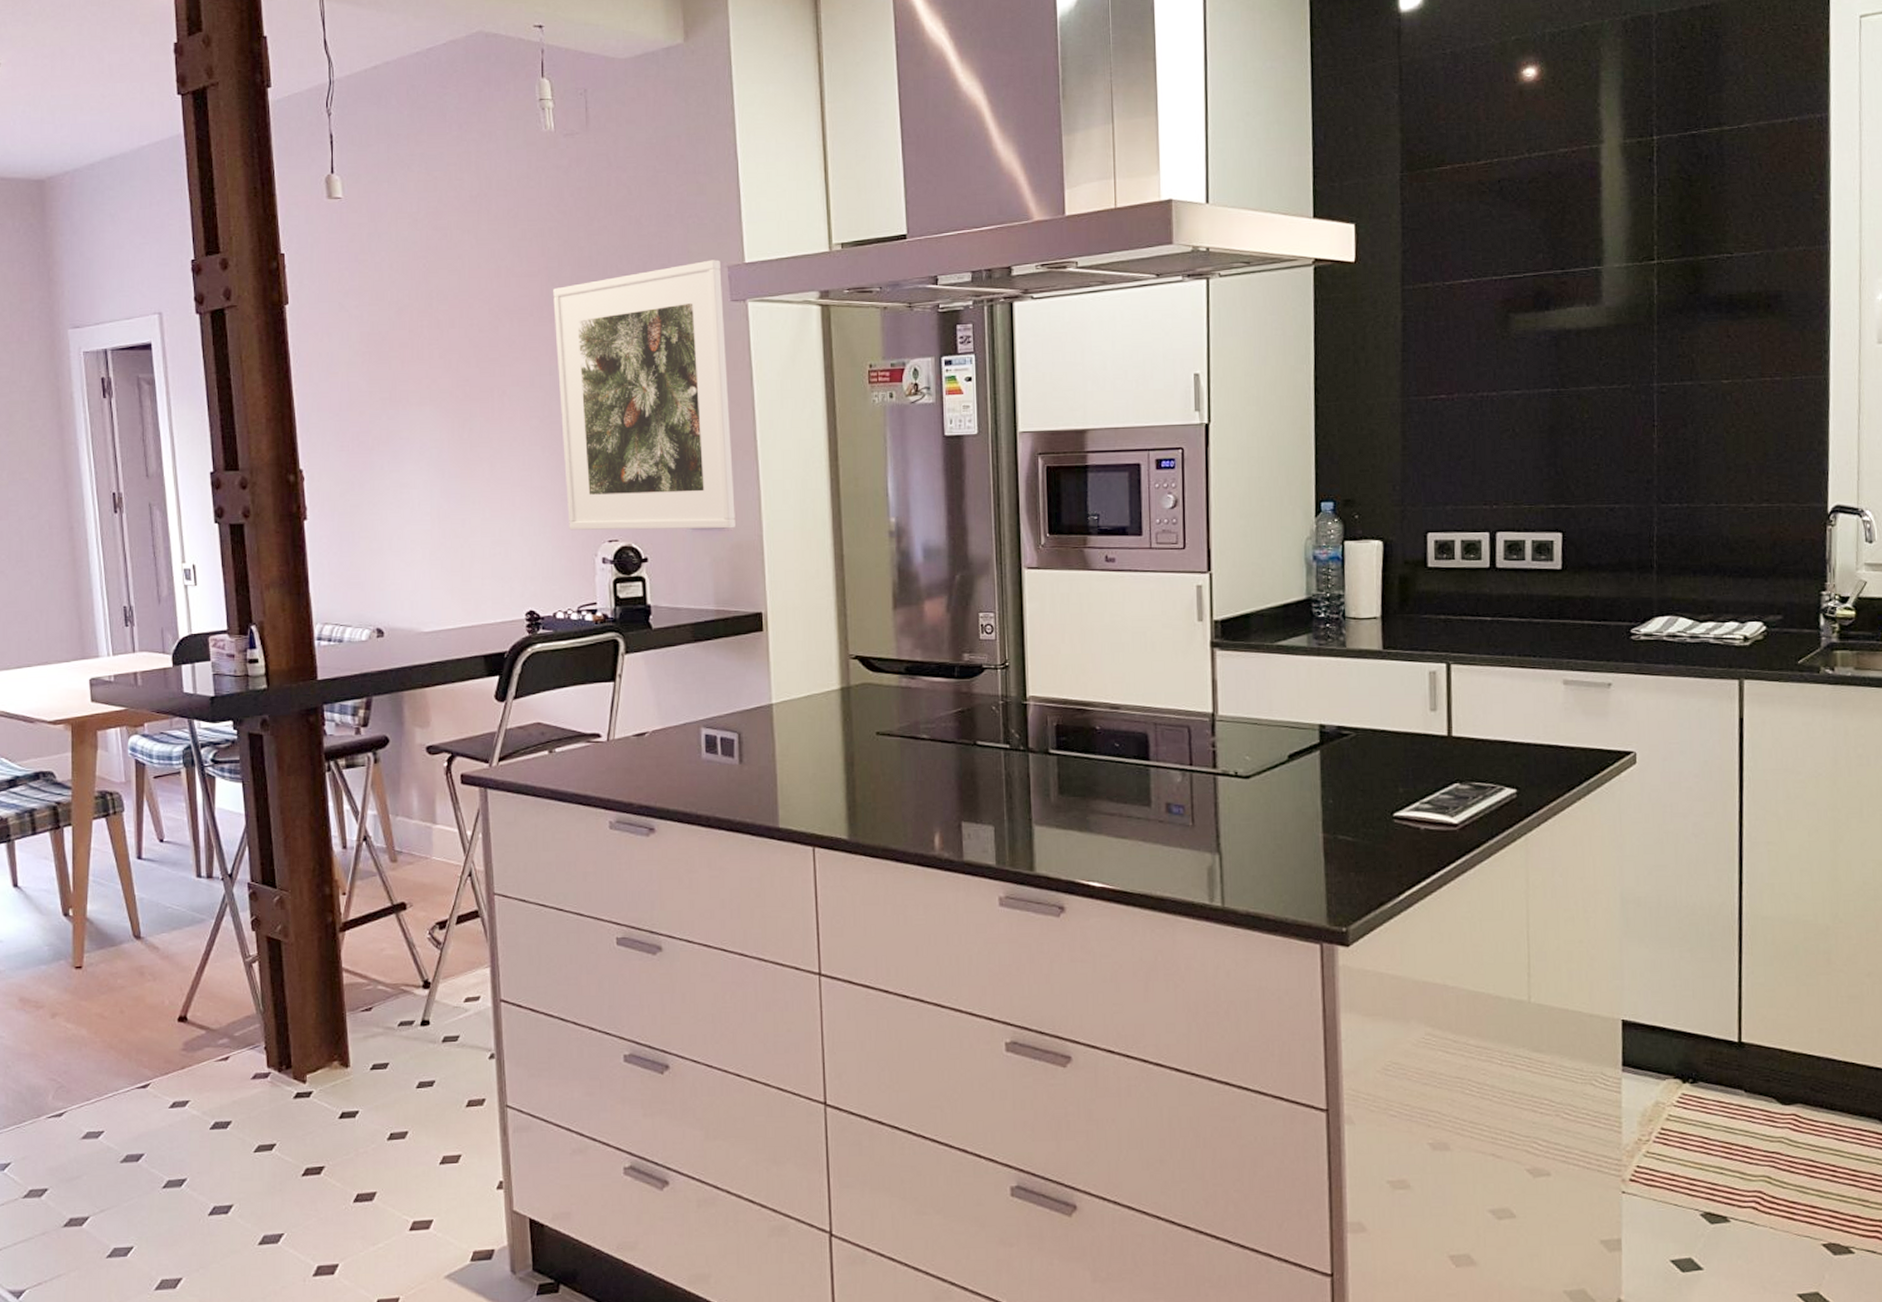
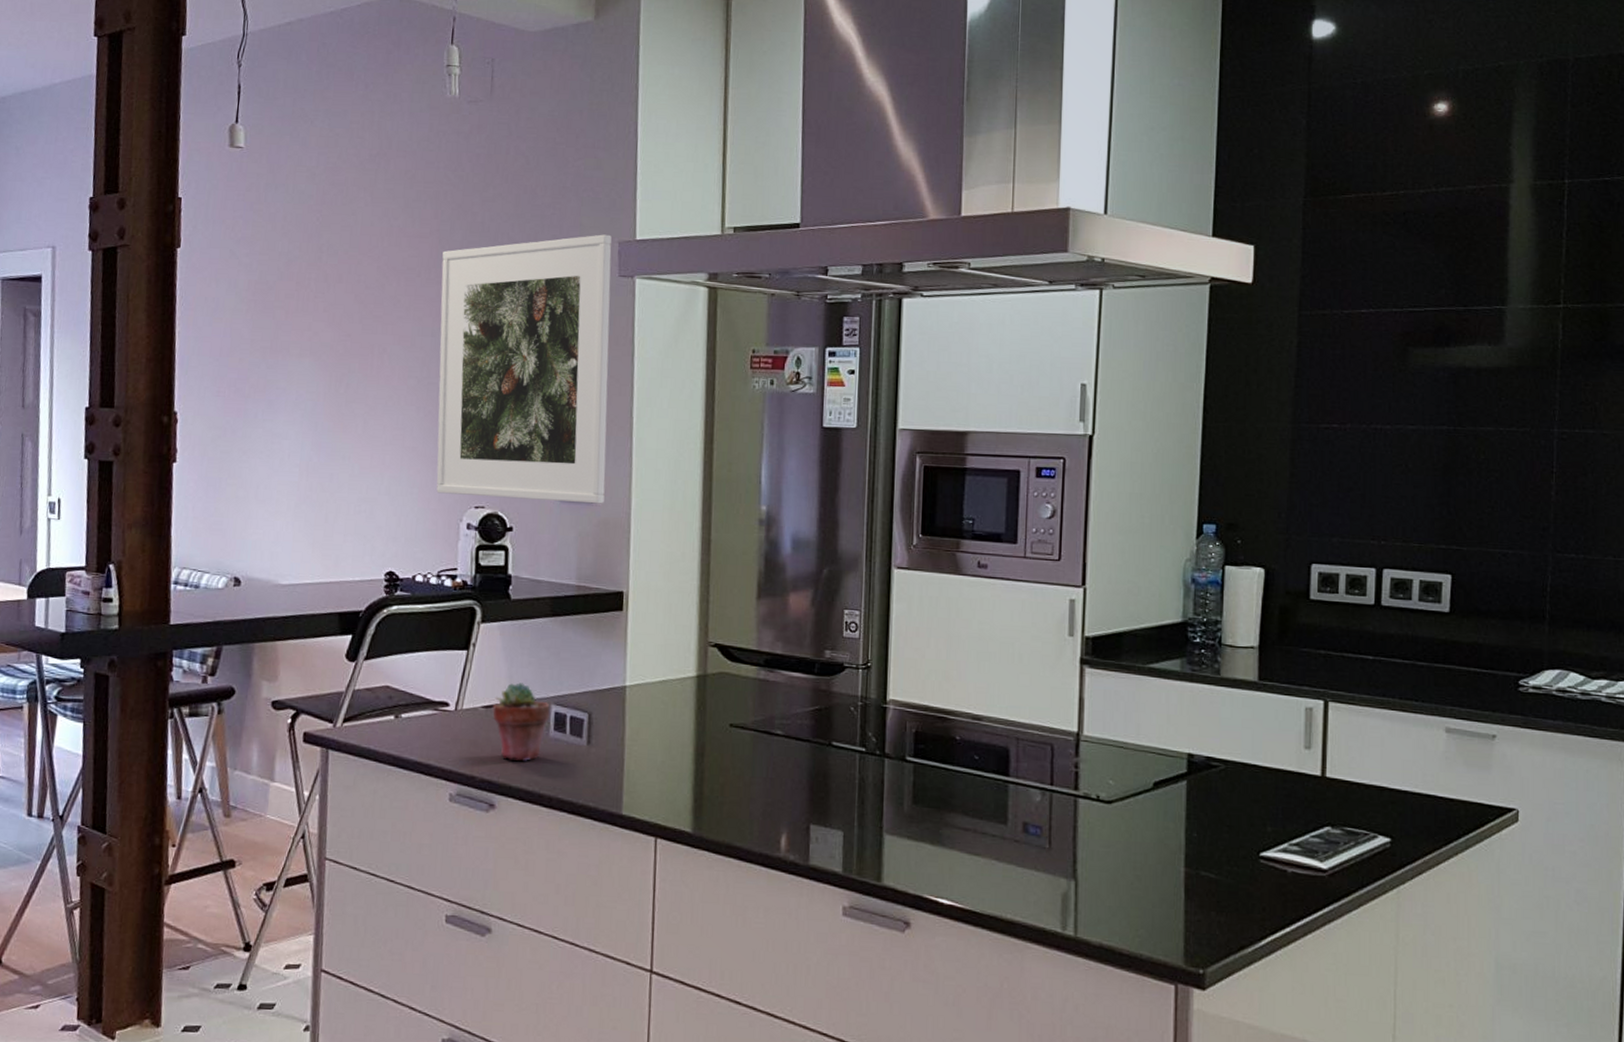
potted succulent: none [644,709,700,784] -> present [492,682,550,761]

